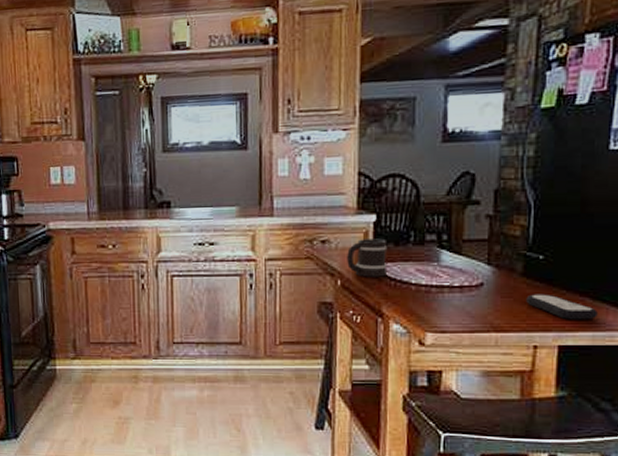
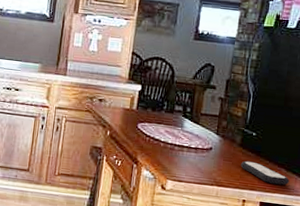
mug: present [347,238,388,277] -> none [116,102,147,133]

